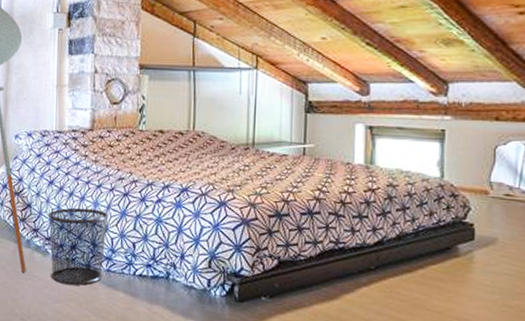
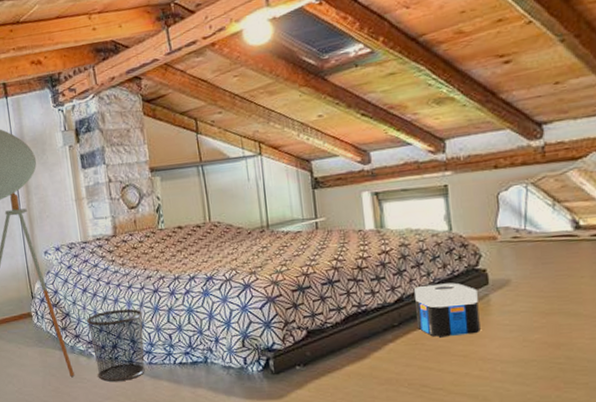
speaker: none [394,230,461,291] -> present [414,283,481,338]

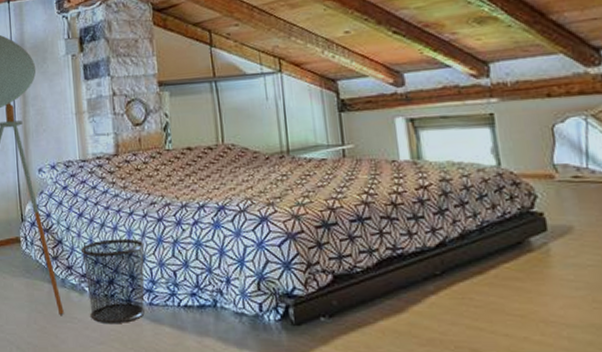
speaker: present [414,283,481,338] -> none [459,227,540,292]

